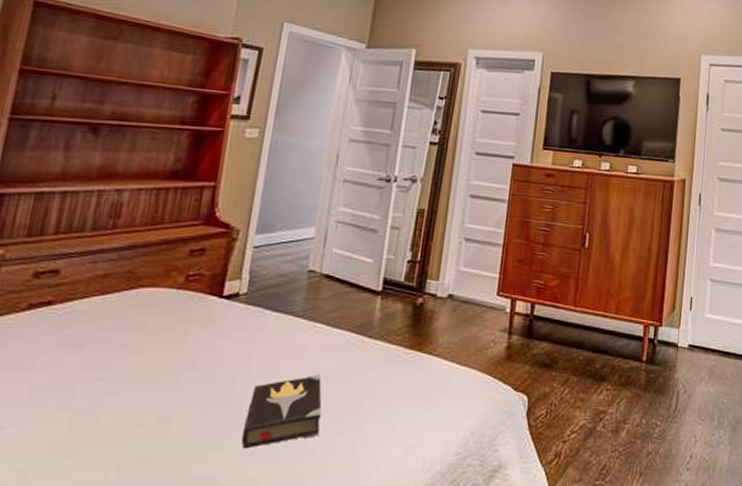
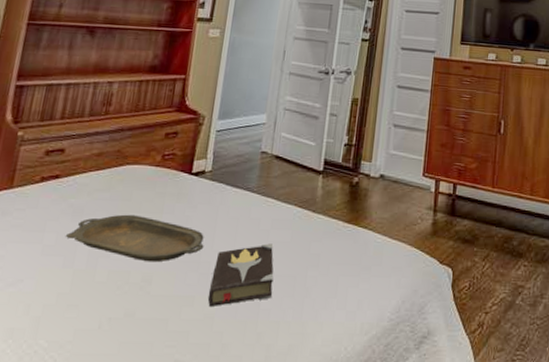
serving tray: none [60,345,237,400] -> present [65,214,204,263]

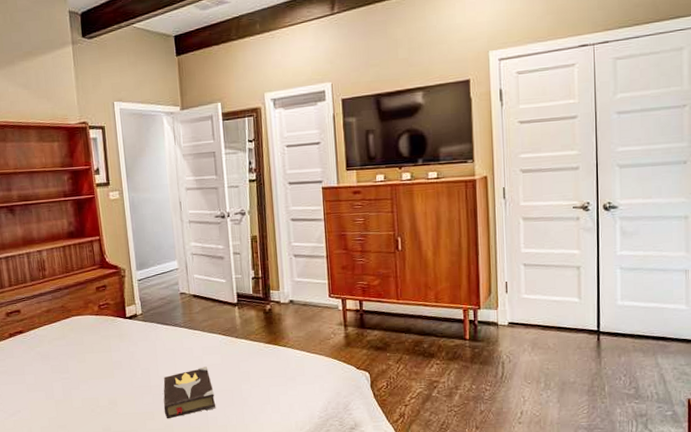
serving tray: present [65,214,204,263] -> none [41,355,151,390]

